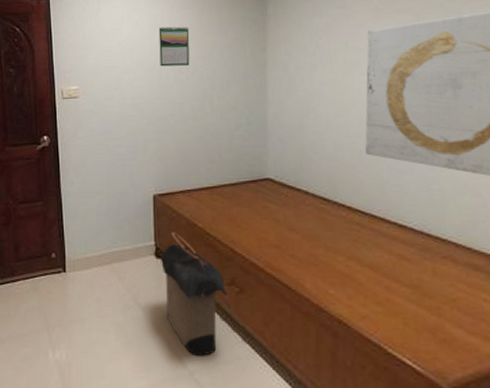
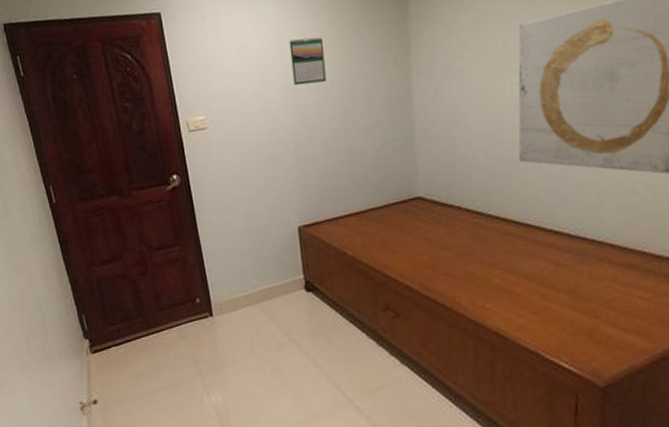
laundry hamper: present [159,232,229,356] -> none [310,263,384,384]

